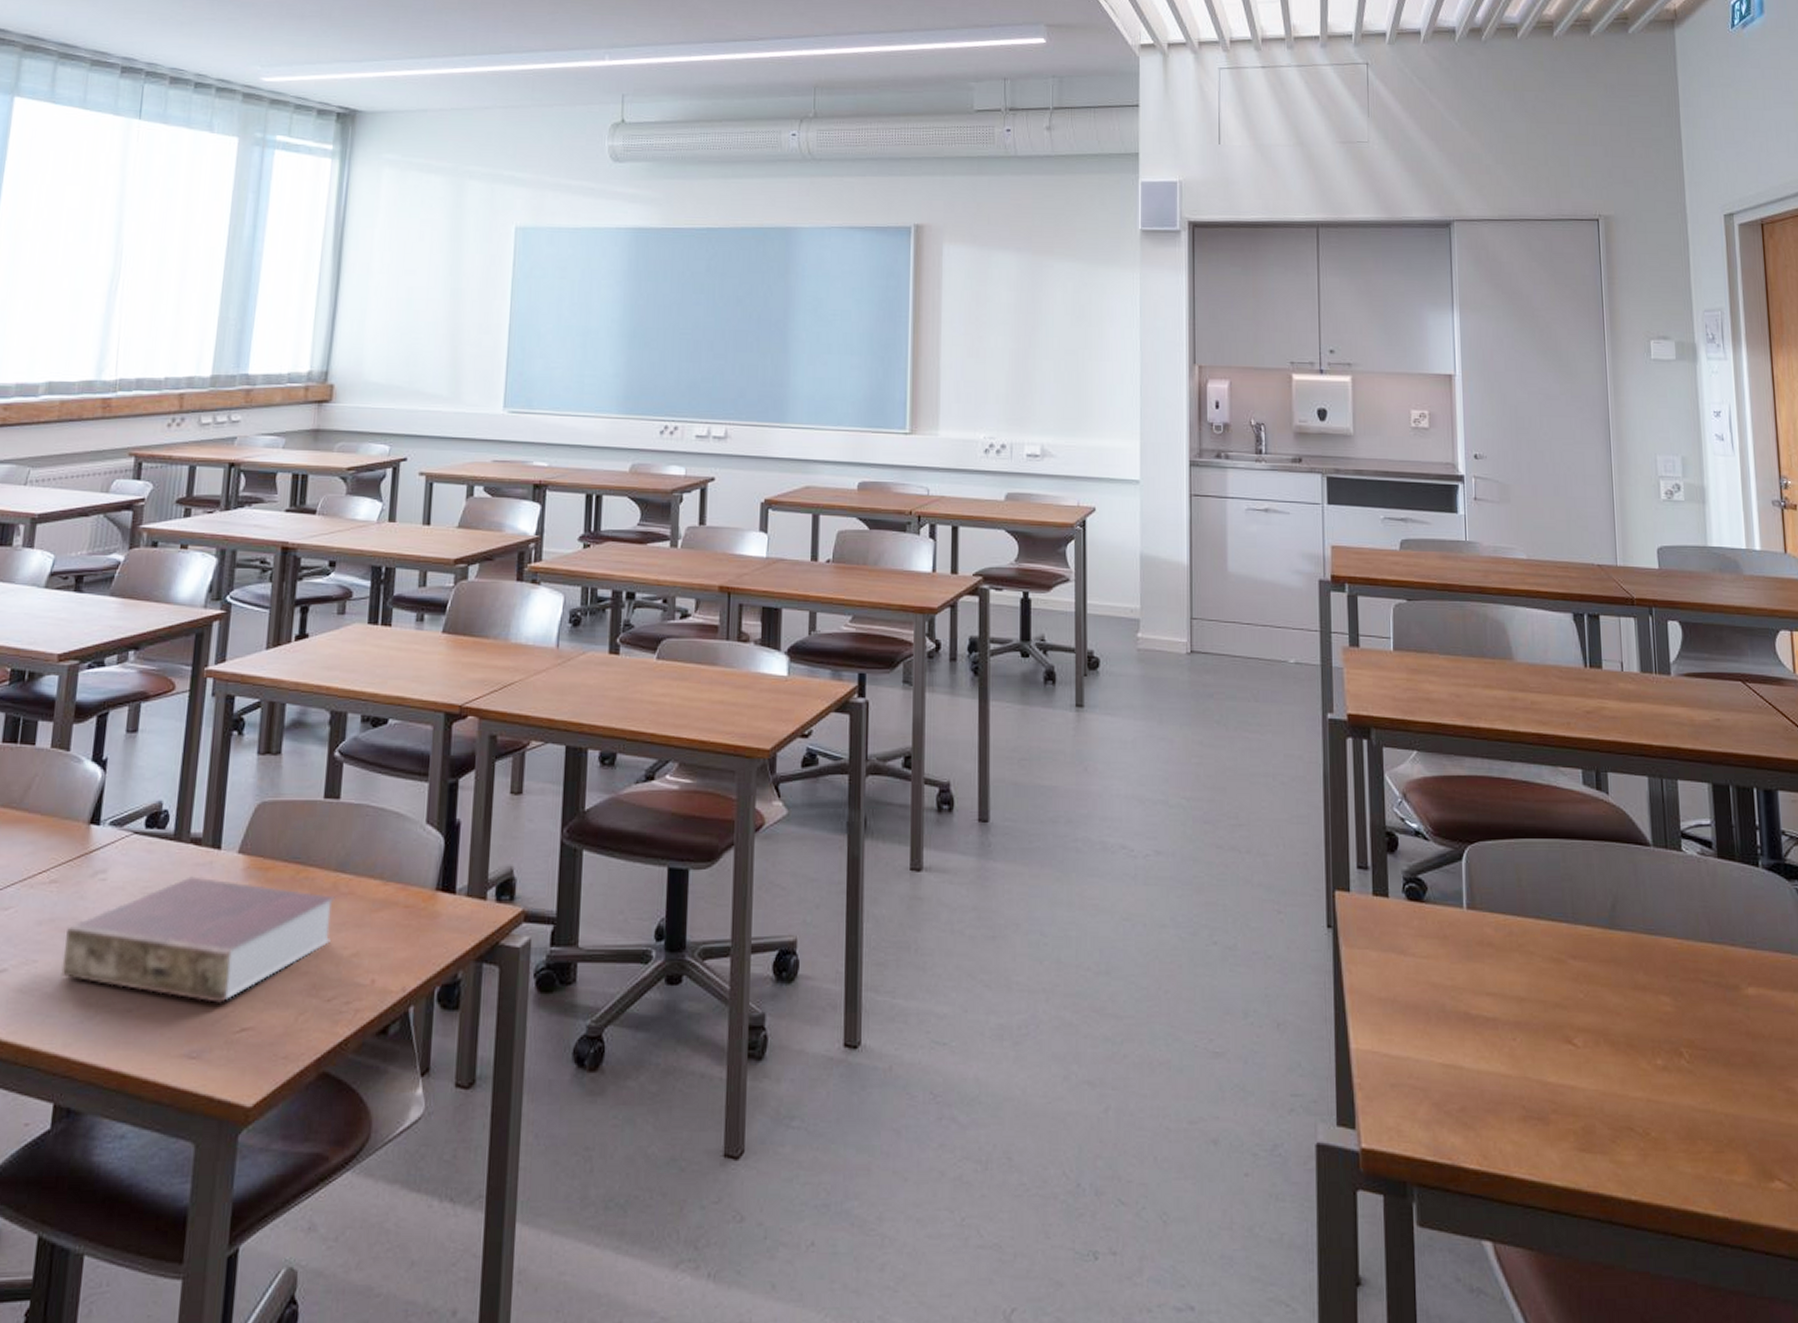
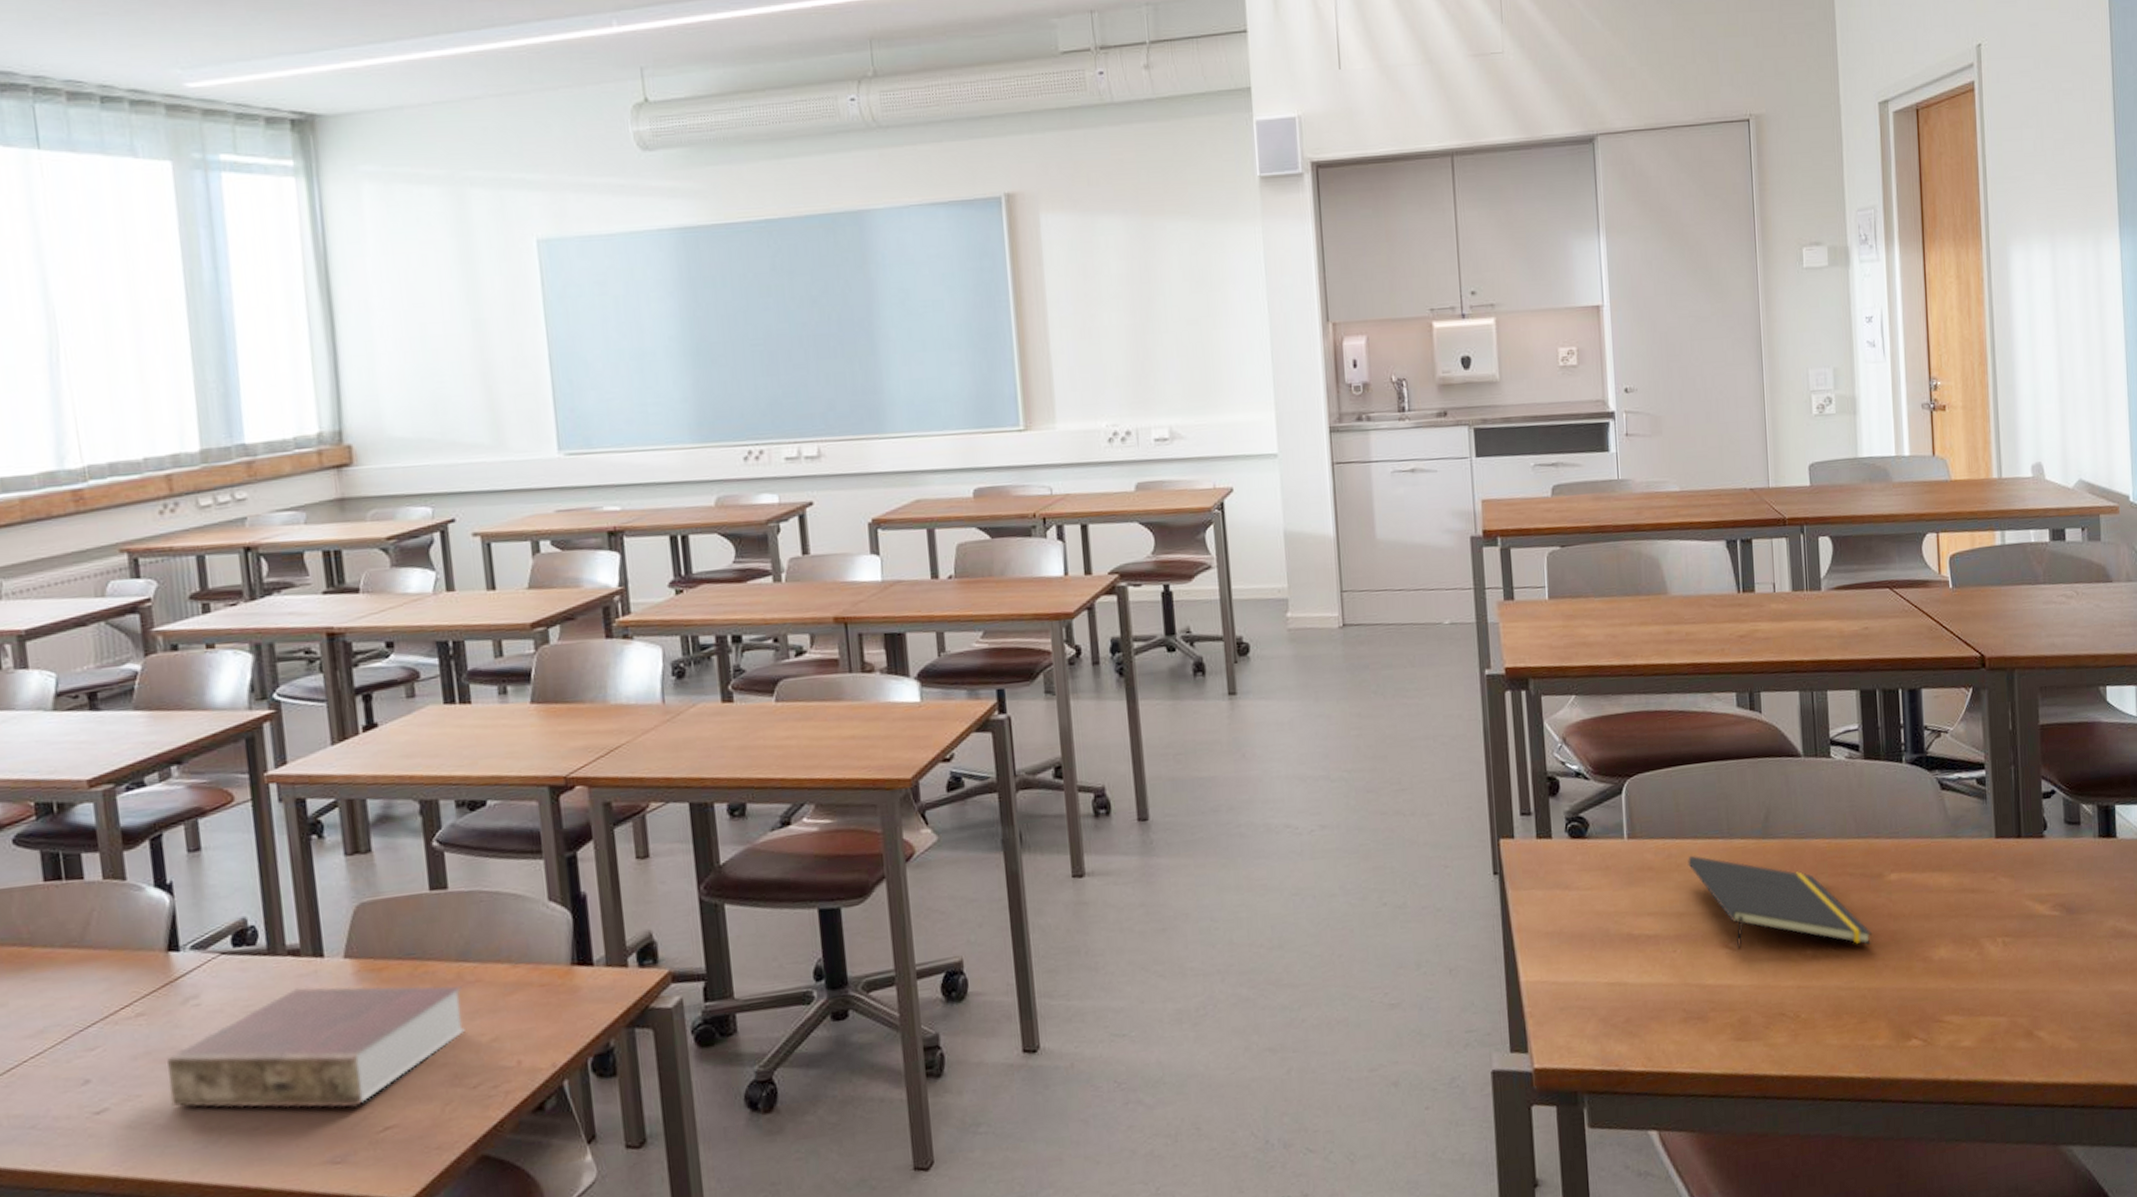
notepad: none [1530,936,1728,1063] -> present [1688,855,1872,950]

